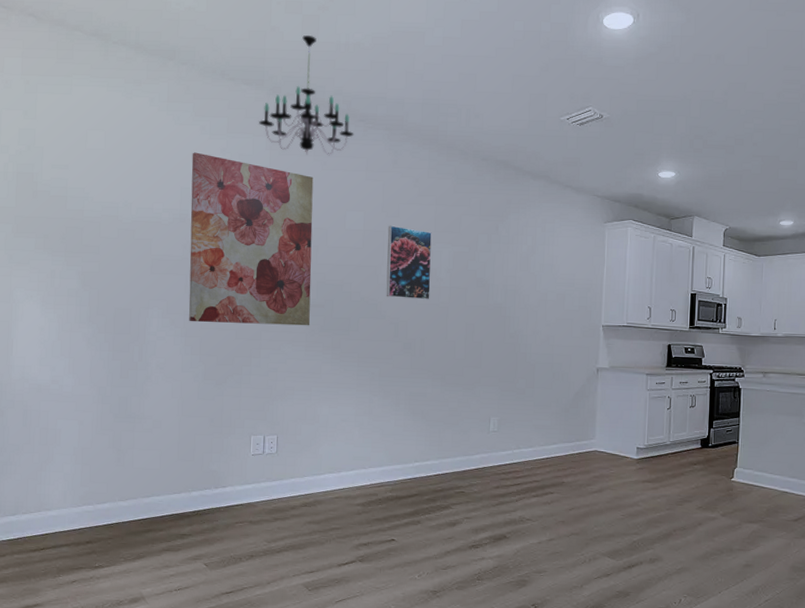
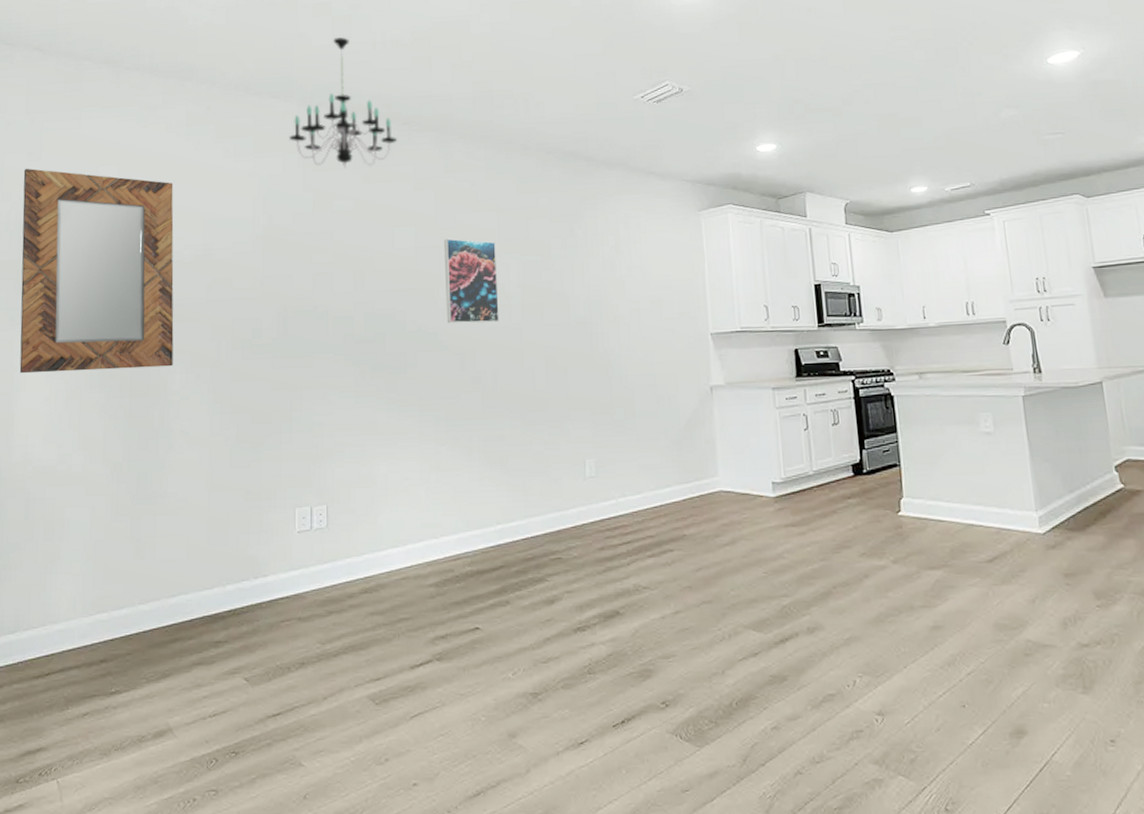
home mirror: none [17,125,155,312] -> present [19,168,174,374]
wall art: present [189,152,314,326] -> none [215,178,360,375]

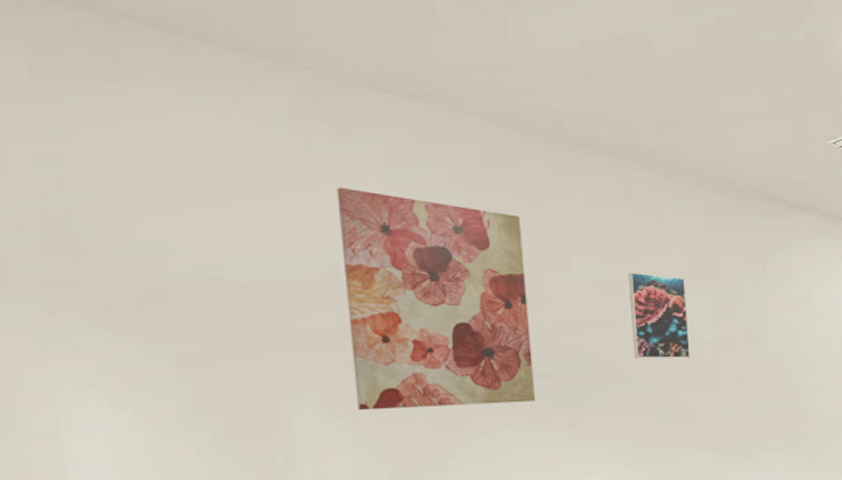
home mirror: present [19,168,174,374] -> none [37,152,297,411]
wall art: none [215,178,360,375] -> present [336,187,536,411]
chandelier: present [289,37,398,169] -> none [434,37,571,190]

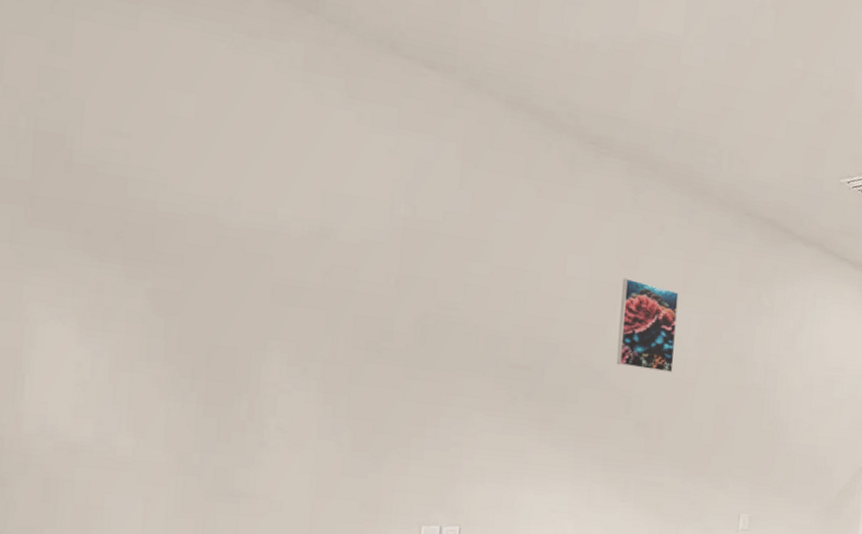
wall art: present [336,187,536,411] -> none [331,146,524,392]

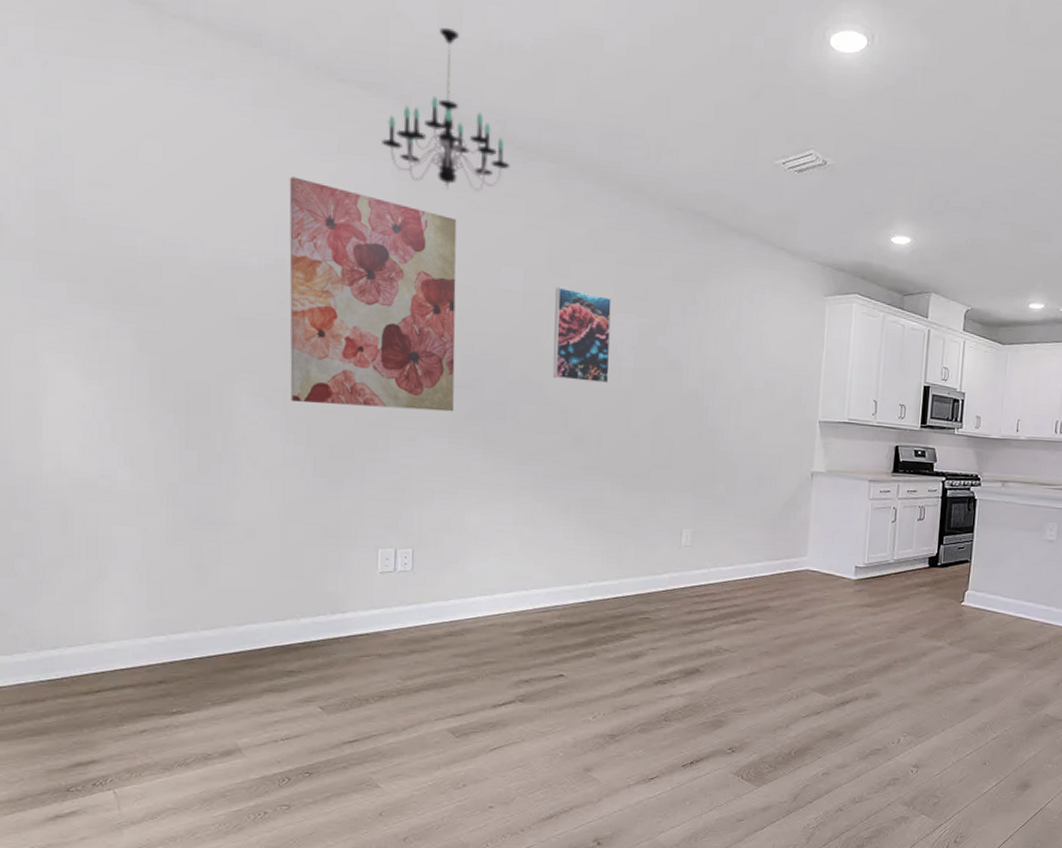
wall art: none [331,146,524,392] -> present [289,176,457,412]
chandelier: none [446,19,582,181] -> present [382,28,511,193]

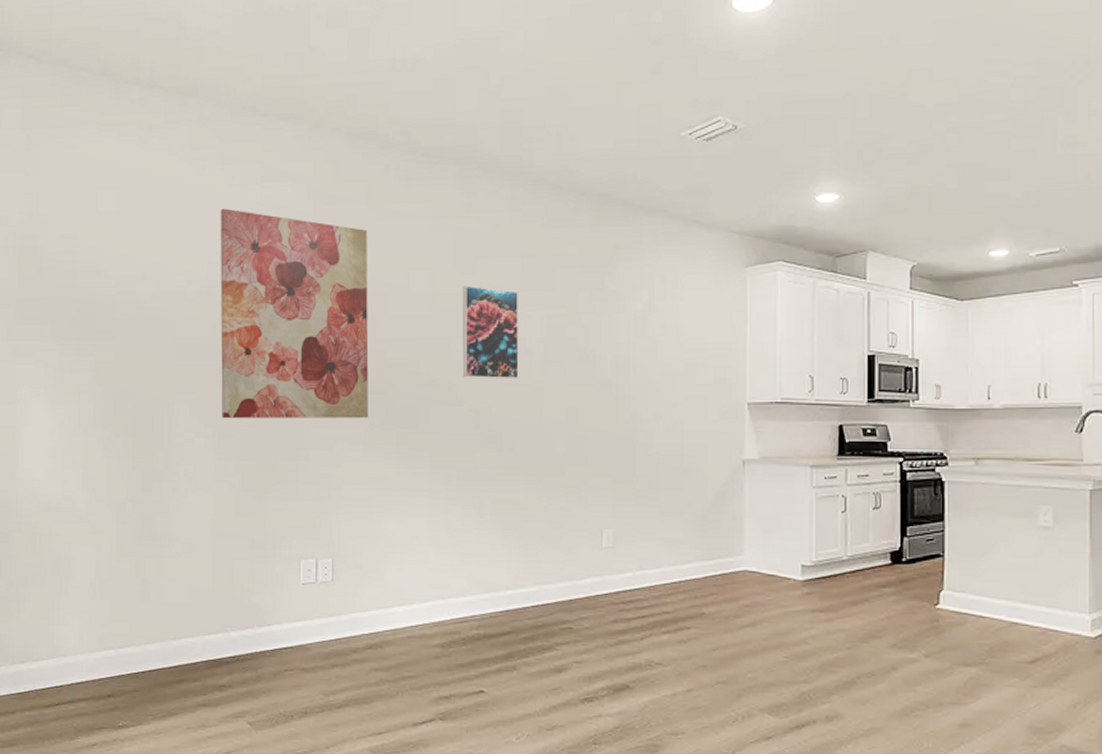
chandelier: present [382,28,511,193] -> none [299,53,416,203]

